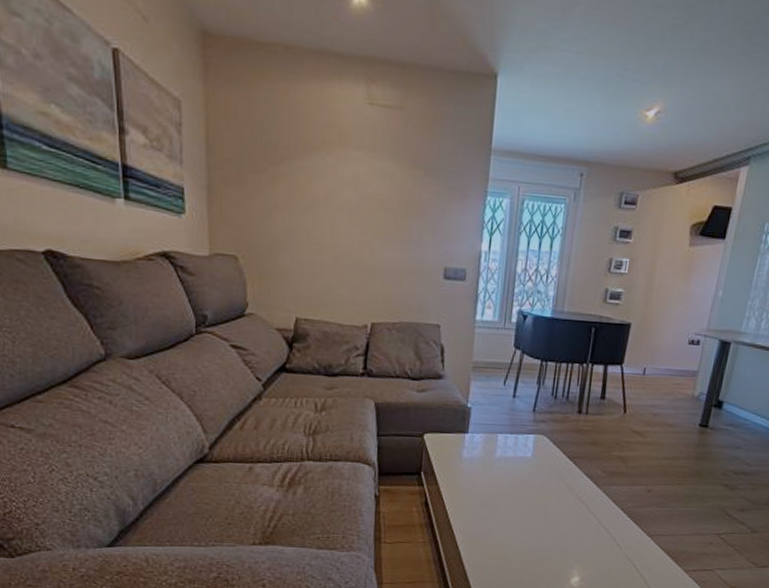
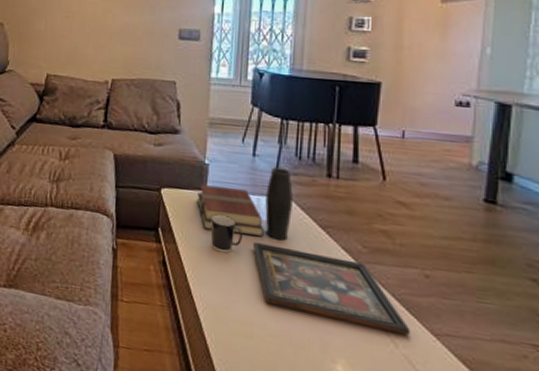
books: none [459,428,520,472] -> present [197,184,264,237]
mug: none [471,455,500,489] -> present [210,214,242,253]
decorative tray: none [509,477,633,539] -> present [252,242,411,336]
vase: none [521,407,548,473] -> present [265,167,293,241]

